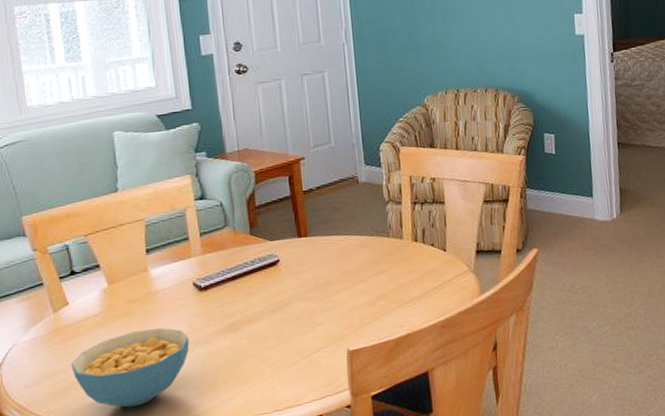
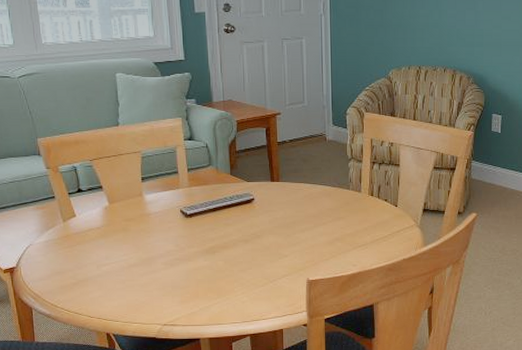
cereal bowl: present [70,328,190,408] -> none [77,244,176,306]

